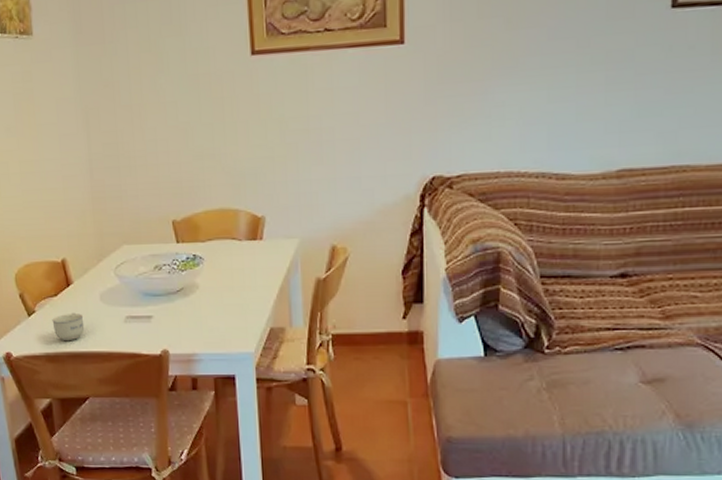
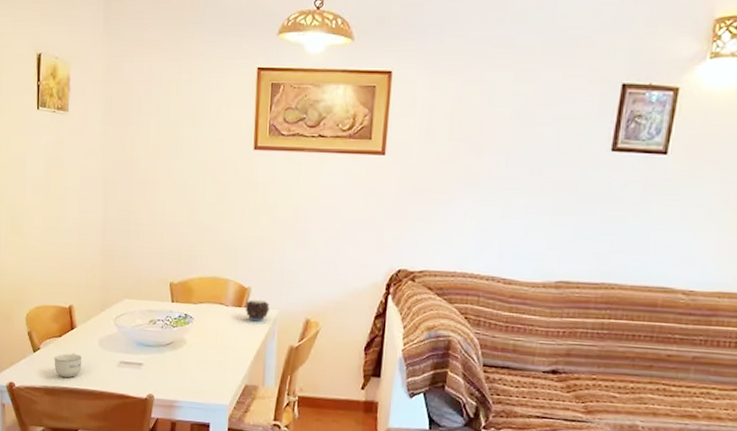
candle: none [260,227,289,255] -> present [245,298,270,322]

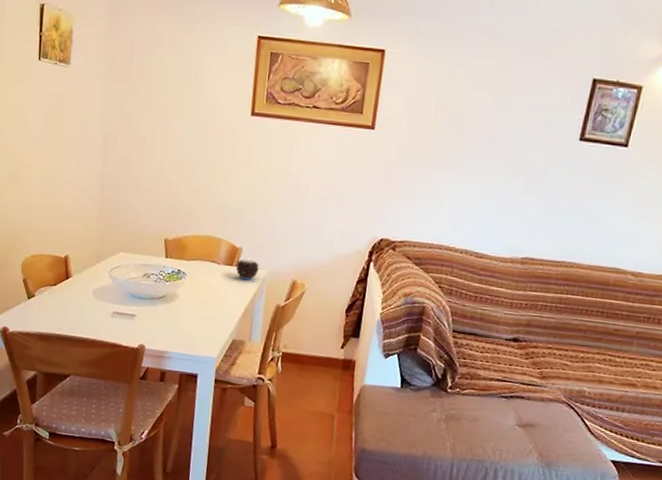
cup: present [54,353,82,377] -> none [48,301,76,325]

